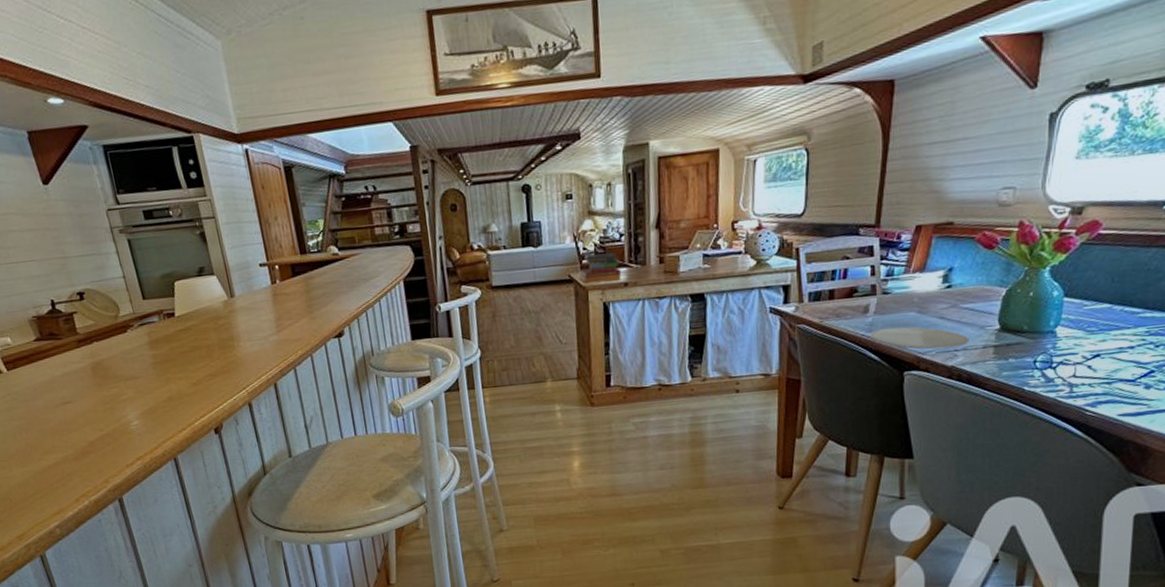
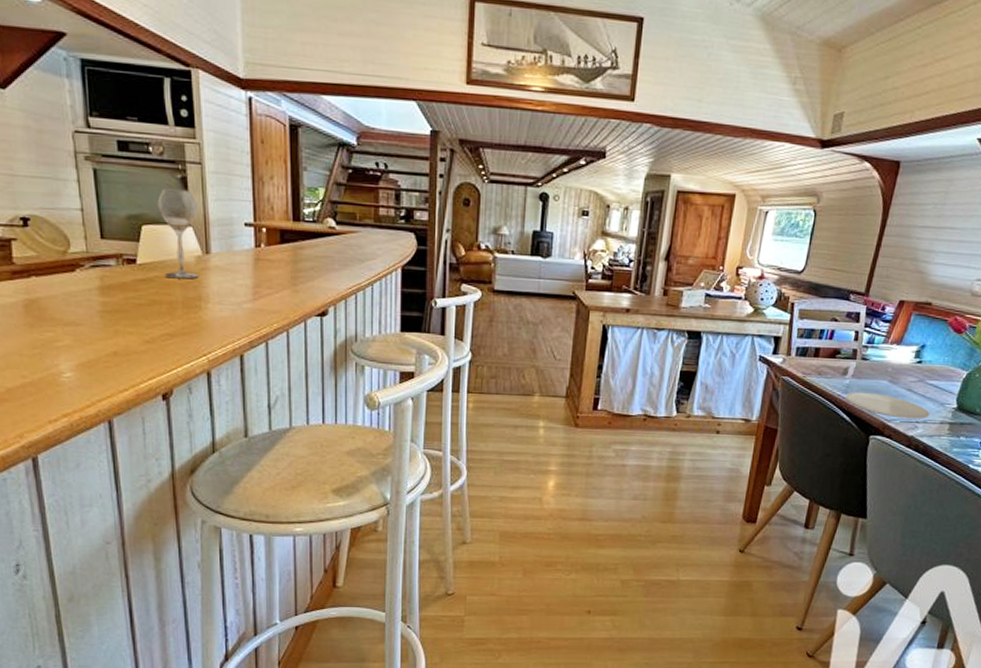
wineglass: none [184,243,228,325] -> present [157,189,199,279]
books: present [579,252,621,284] -> none [584,274,625,305]

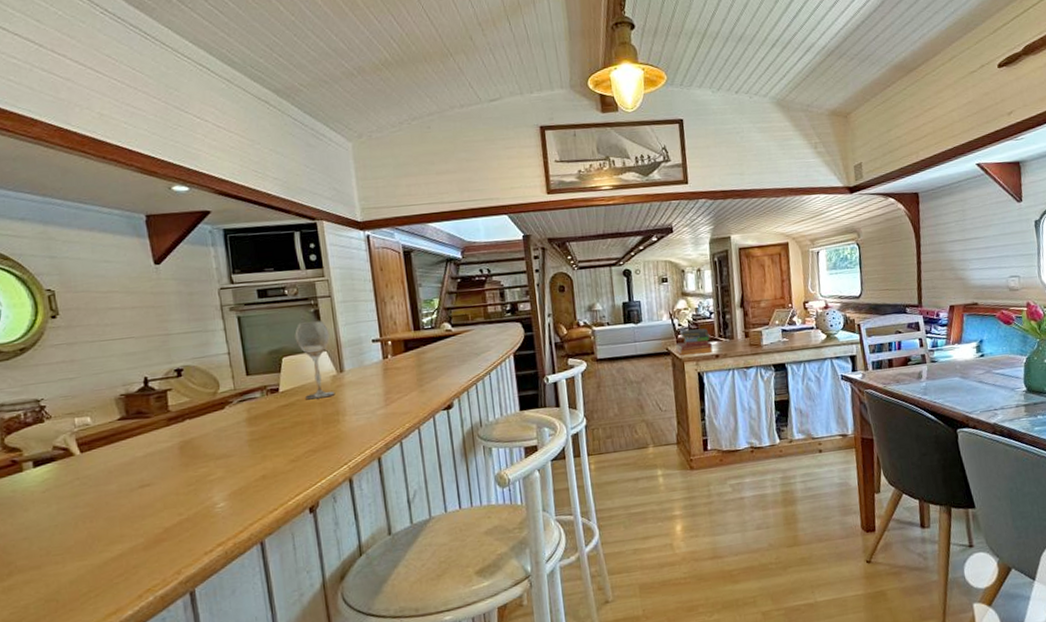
books: none [584,274,625,305] -> present [675,328,713,356]
plate: present [845,392,930,419] -> none [925,390,1005,410]

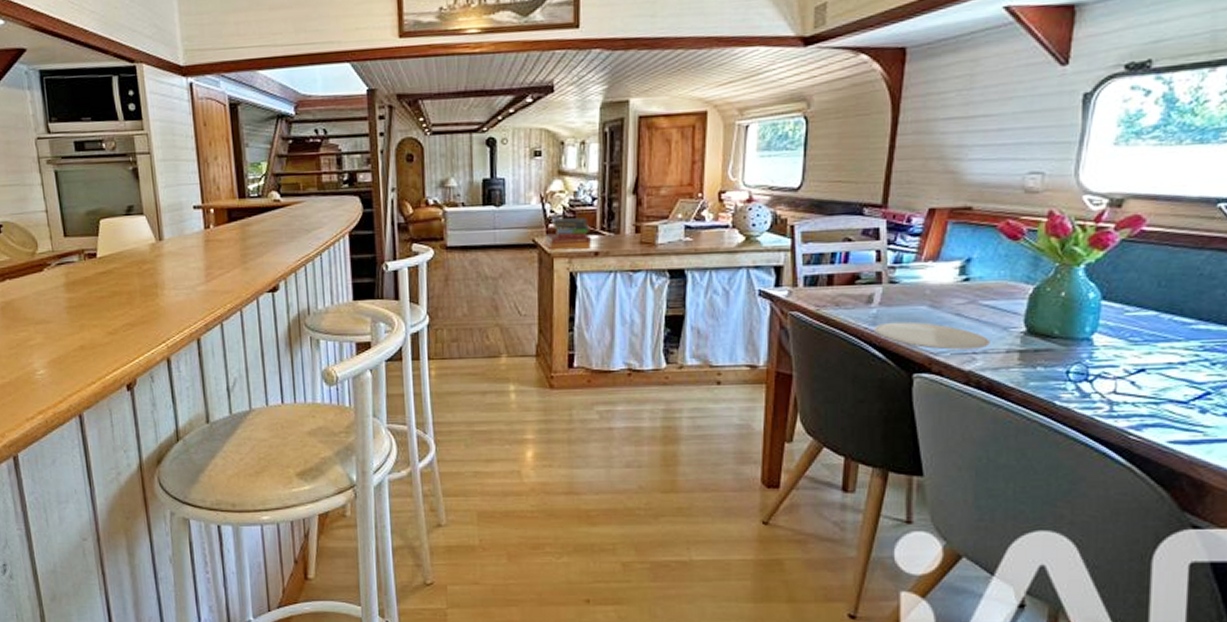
wineglass: present [295,321,336,400] -> none [112,181,154,269]
plate: none [925,390,1005,410] -> present [873,321,990,350]

